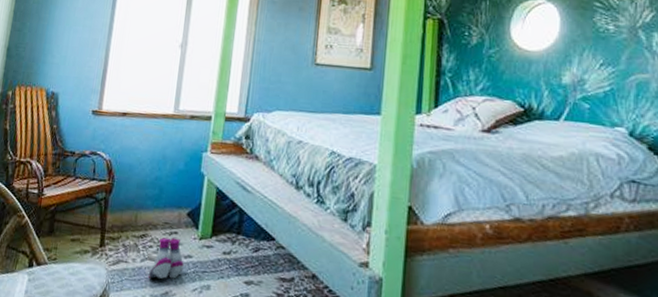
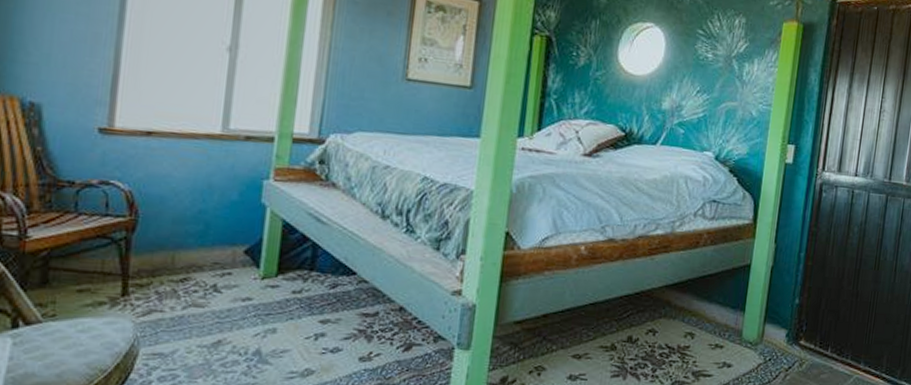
boots: present [148,237,184,280] -> none [192,279,242,329]

